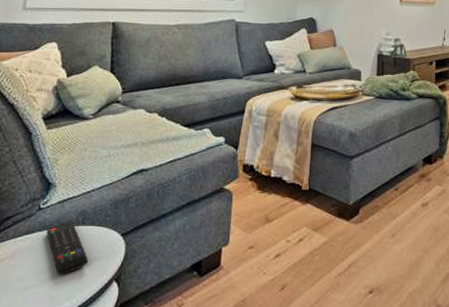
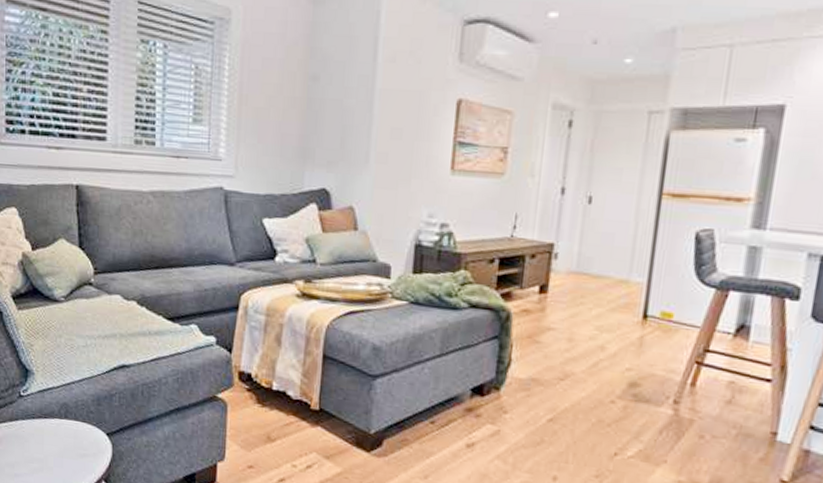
remote control: present [46,222,88,274] -> none [29,414,75,467]

